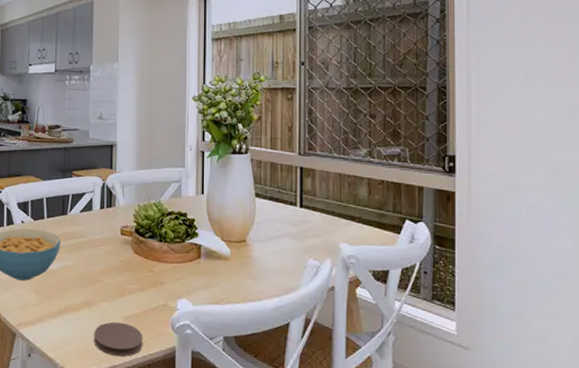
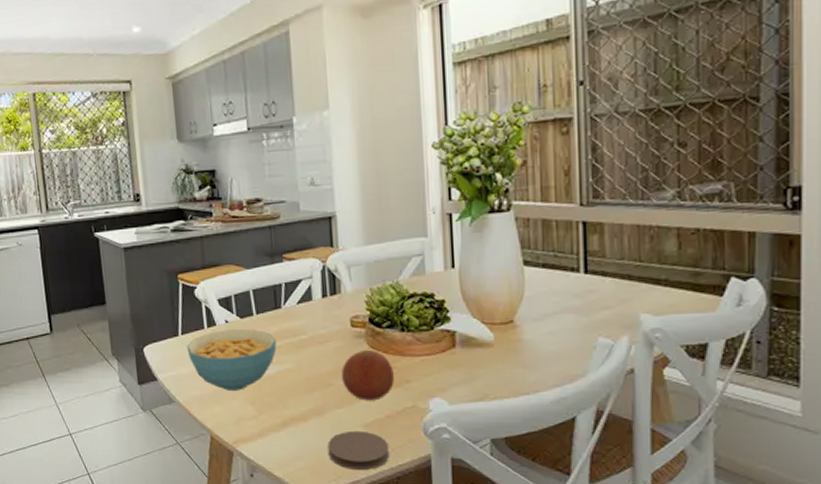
fruit: none [110,254,151,298] -> present [341,349,394,401]

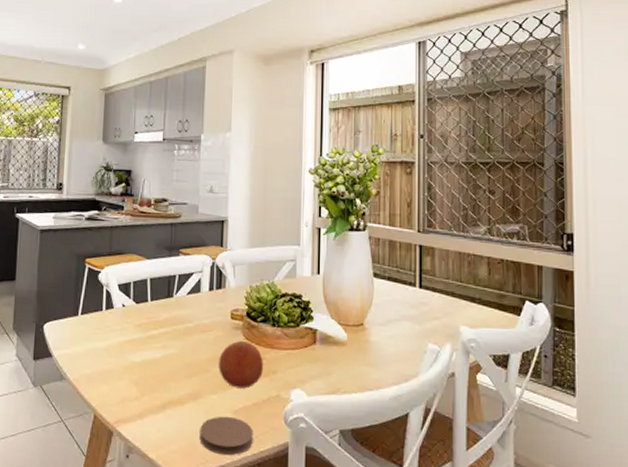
cereal bowl: present [187,328,277,390] -> none [84,312,165,372]

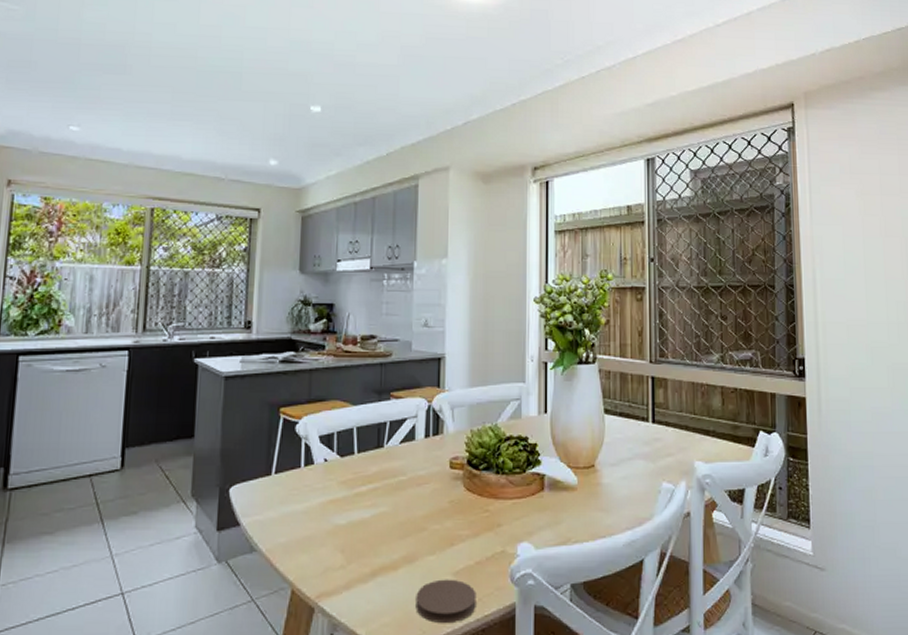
fruit: present [219,340,263,389] -> none [437,492,486,546]

